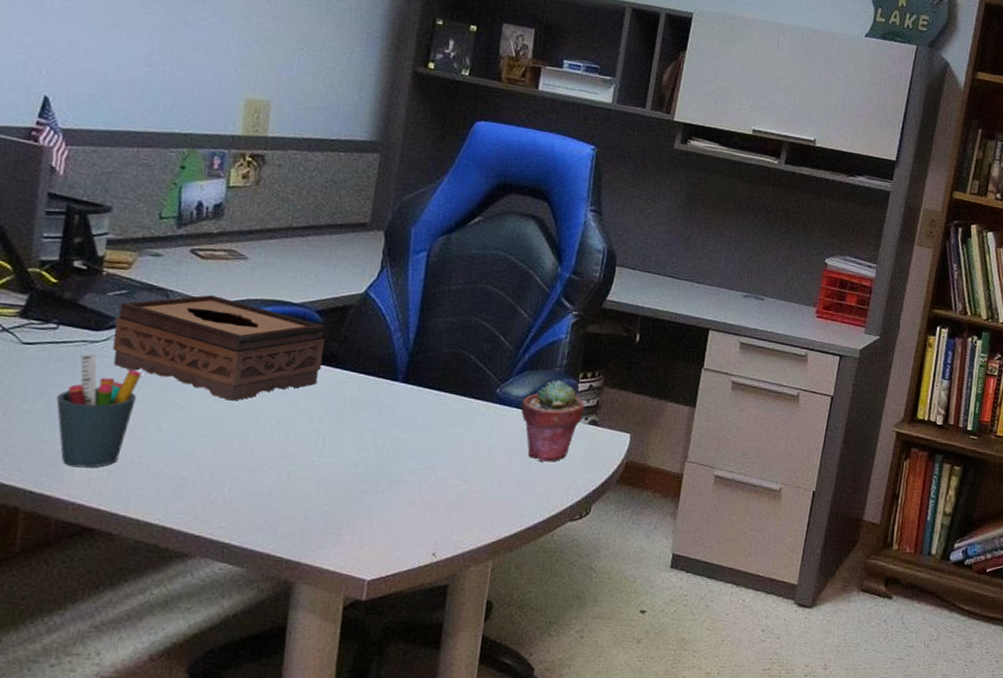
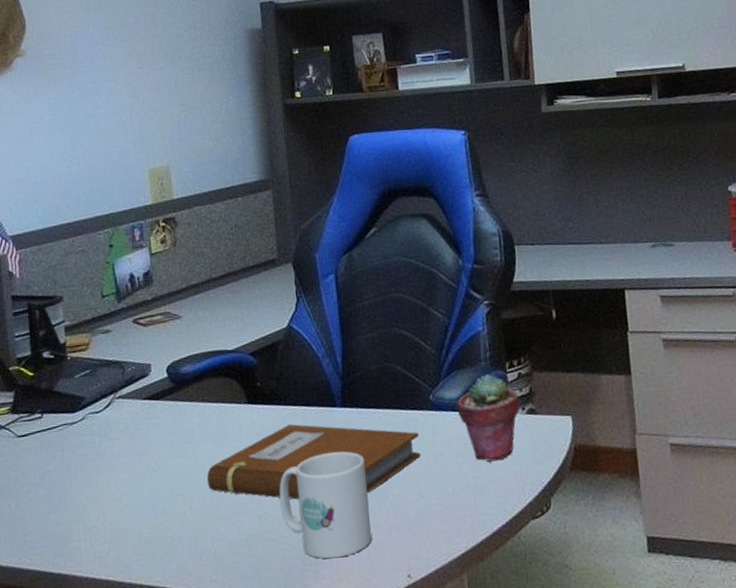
pen holder: present [56,354,142,468] -> none [54,435,117,544]
tissue box: present [112,295,325,401] -> none [86,358,266,456]
notebook: none [238,389,477,470] -> present [207,424,421,500]
mug: none [313,423,415,527] -> present [279,451,372,559]

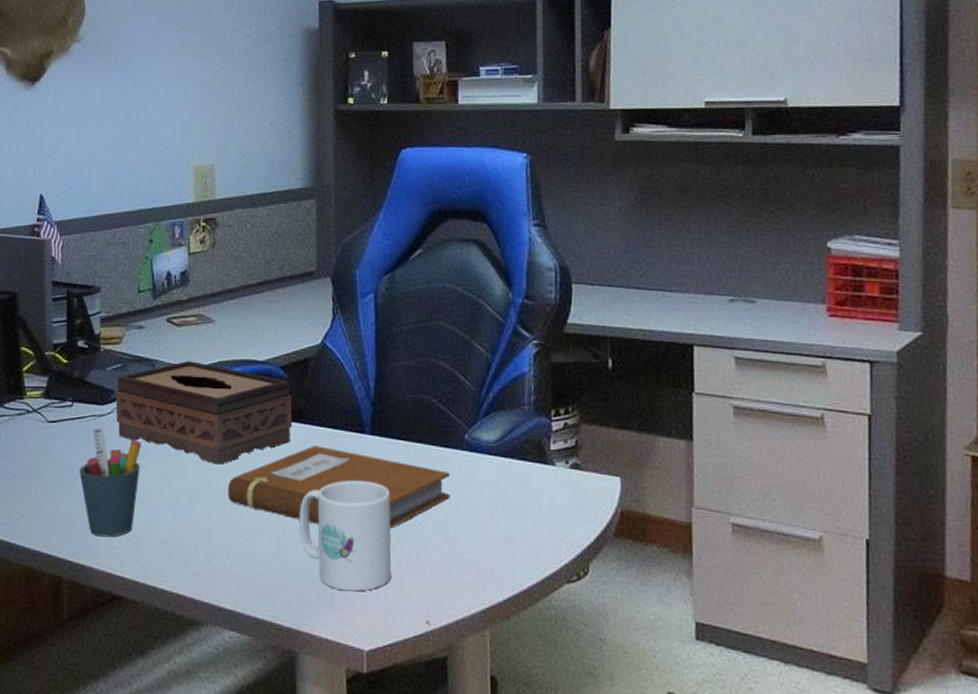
pen holder: none [54,435,117,544] -> present [79,427,142,537]
tissue box: none [86,358,266,456] -> present [115,361,293,465]
potted succulent: present [456,374,520,462] -> none [493,420,564,515]

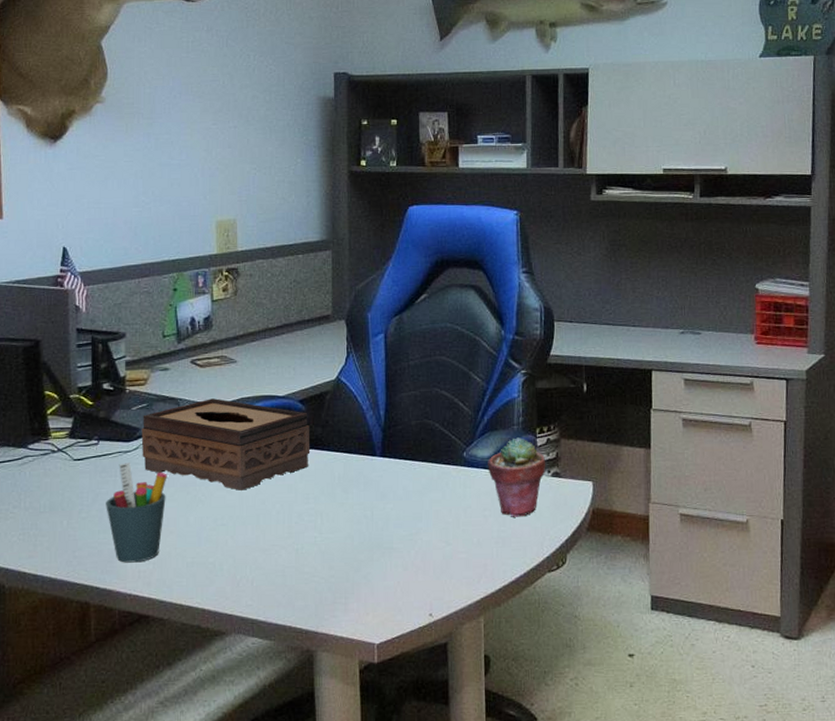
notebook: present [228,446,450,529] -> none [251,469,451,538]
mug: present [300,480,392,592] -> none [317,496,400,594]
potted succulent: none [493,420,564,515] -> present [488,437,546,517]

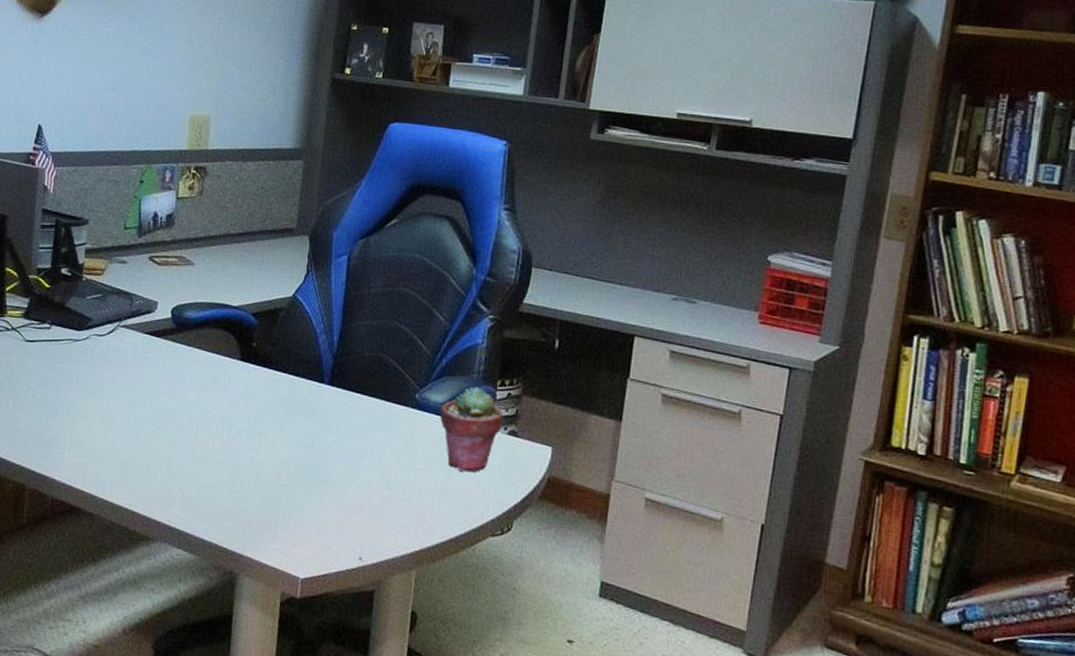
pen holder: present [106,463,167,563] -> none [51,351,113,453]
tissue box: present [141,398,311,491] -> none [91,298,259,398]

